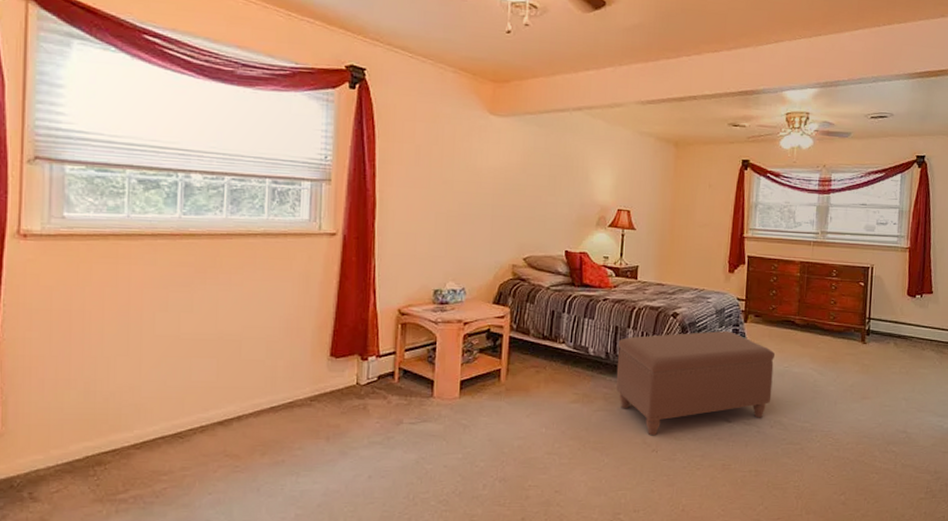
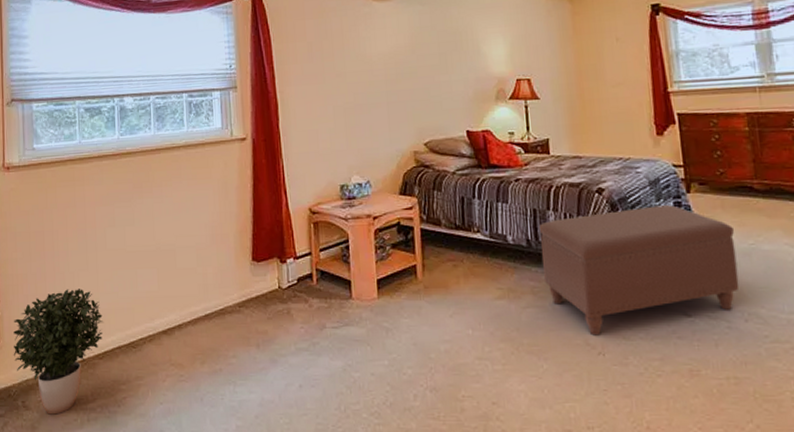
potted plant: none [19,375,145,506] -> present [13,289,104,415]

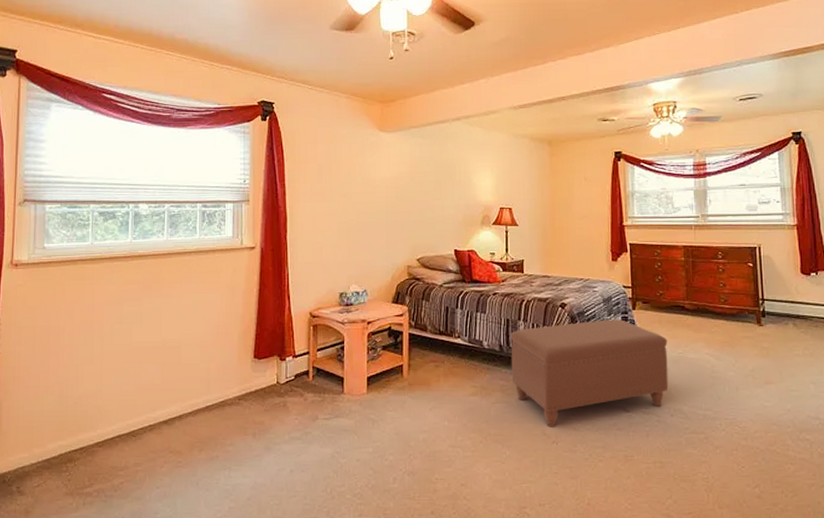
potted plant: present [13,289,104,415] -> none [10,381,106,499]

